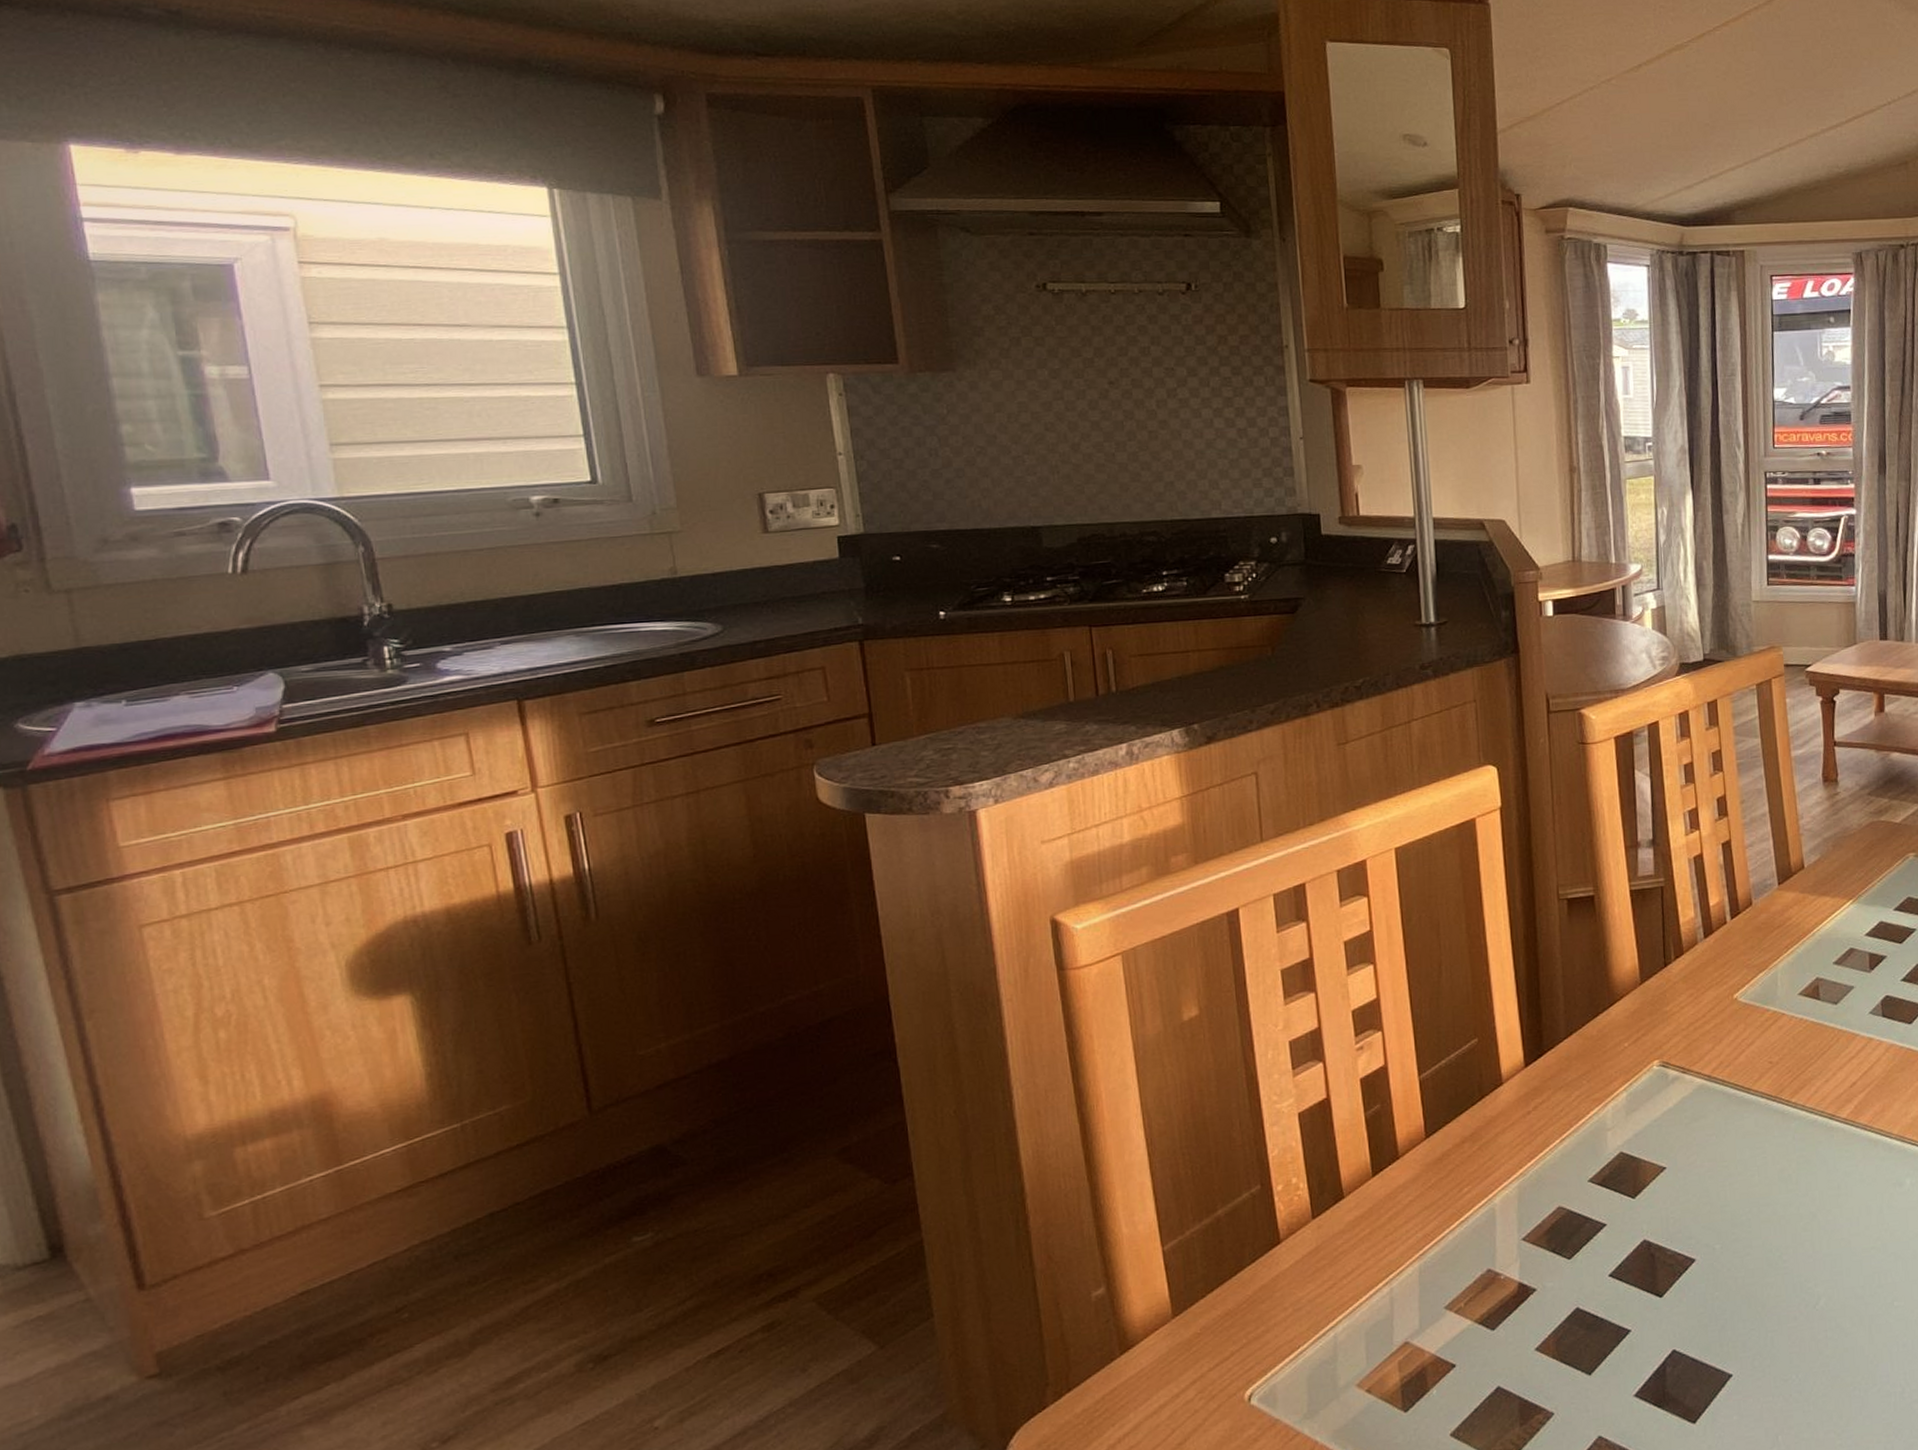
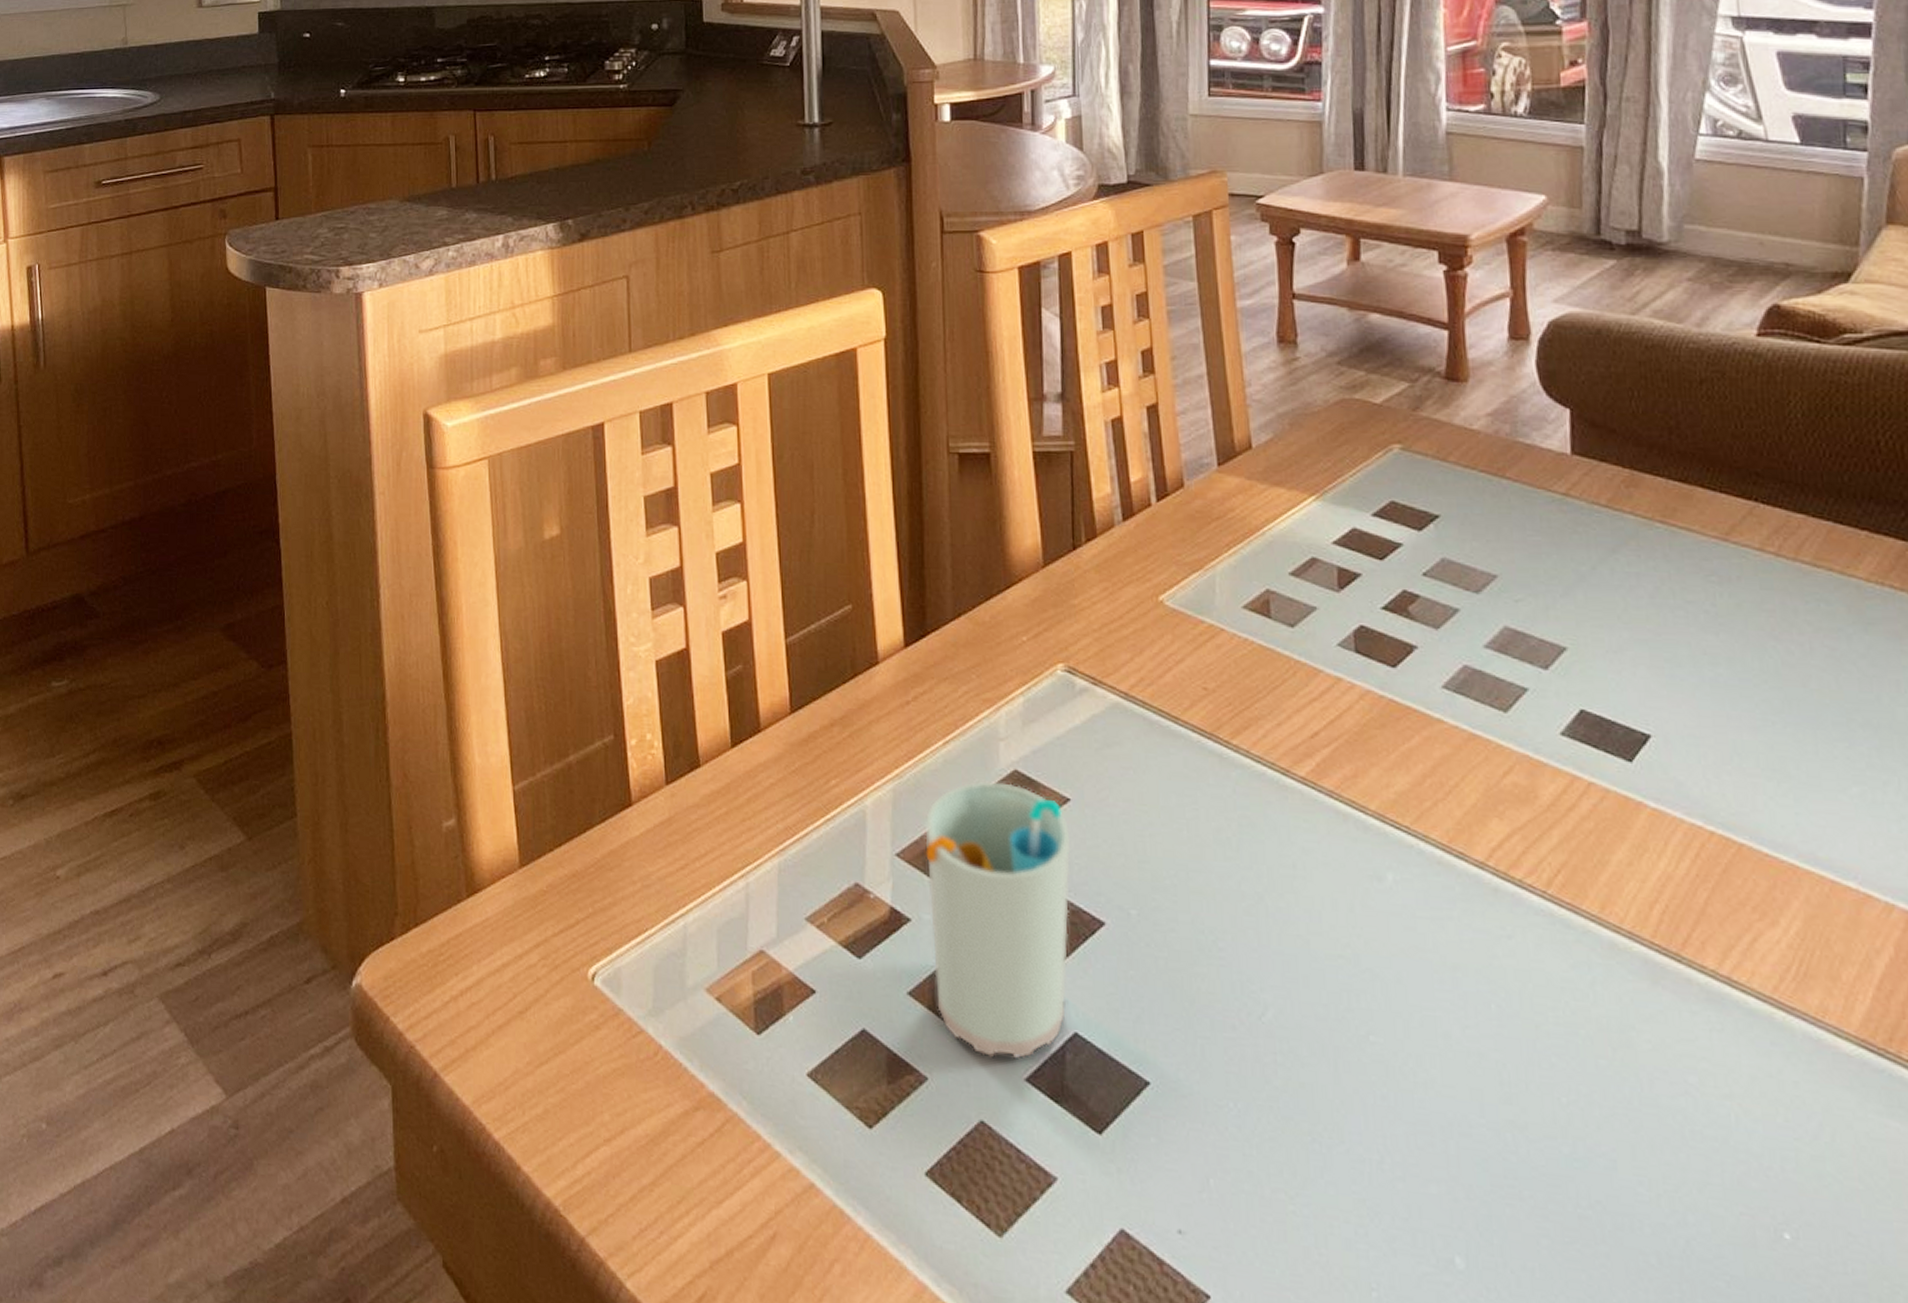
cup: none [1546,1163,1668,1385] -> present [925,781,1071,1060]

